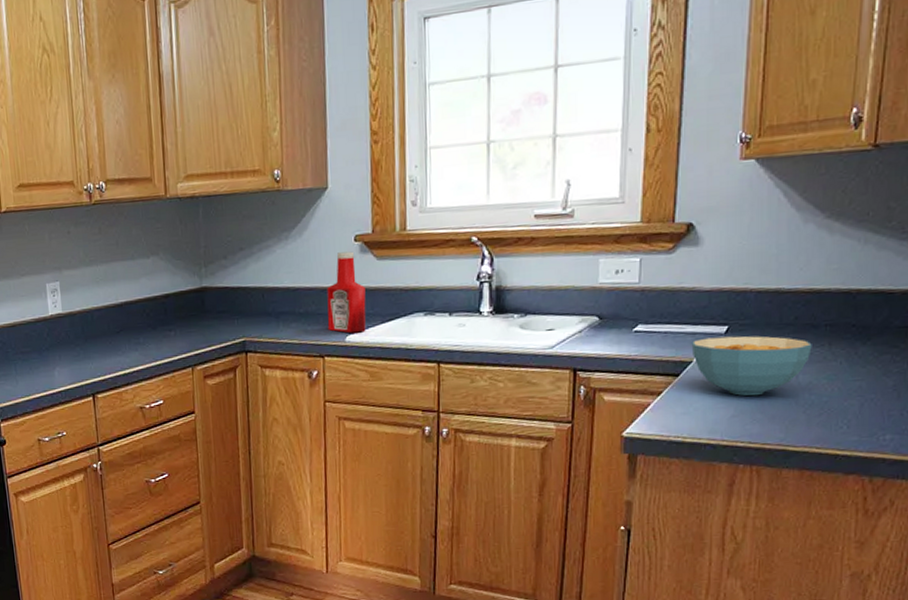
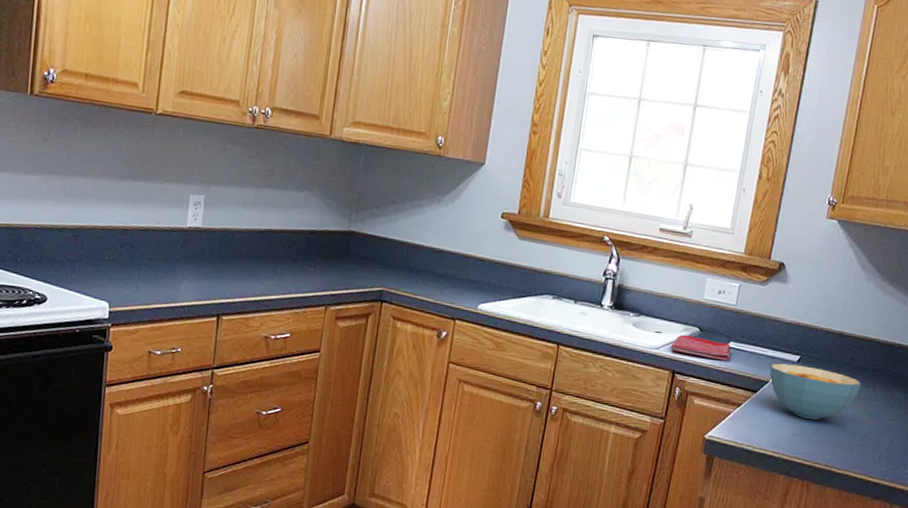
ketchup bottle: present [327,251,366,334] -> none [463,225,504,304]
dish towel: none [567,326,641,348] -> present [670,334,732,361]

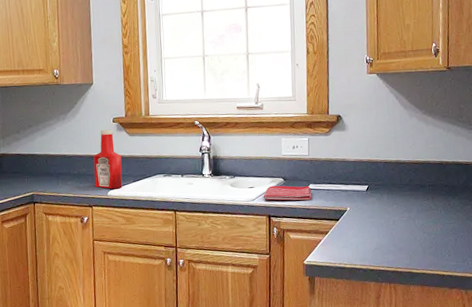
ketchup bottle: none [463,225,504,304] -> present [93,129,123,189]
cereal bowl: present [770,363,861,421] -> none [345,192,422,235]

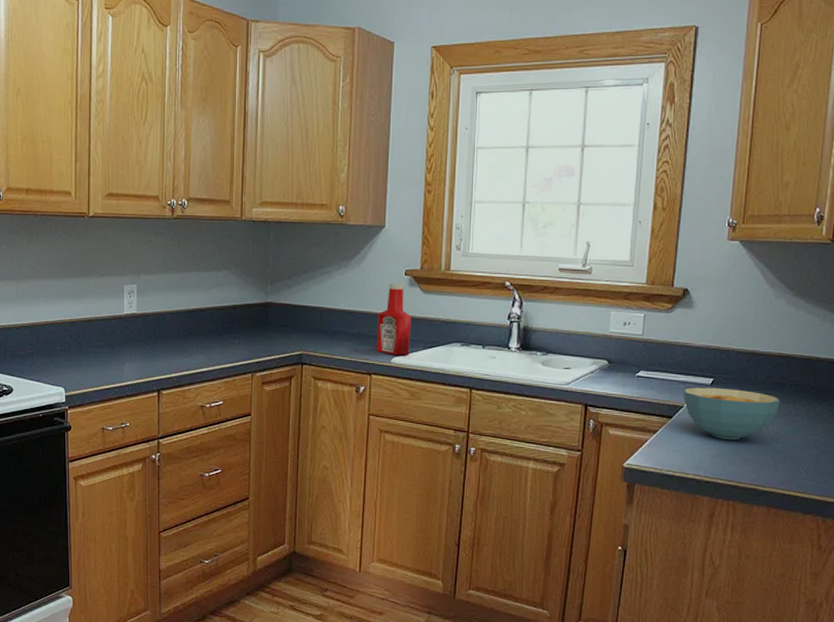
dish towel: present [263,185,312,201] -> none [580,368,642,390]
cereal bowl: none [345,192,422,235] -> present [683,387,780,441]

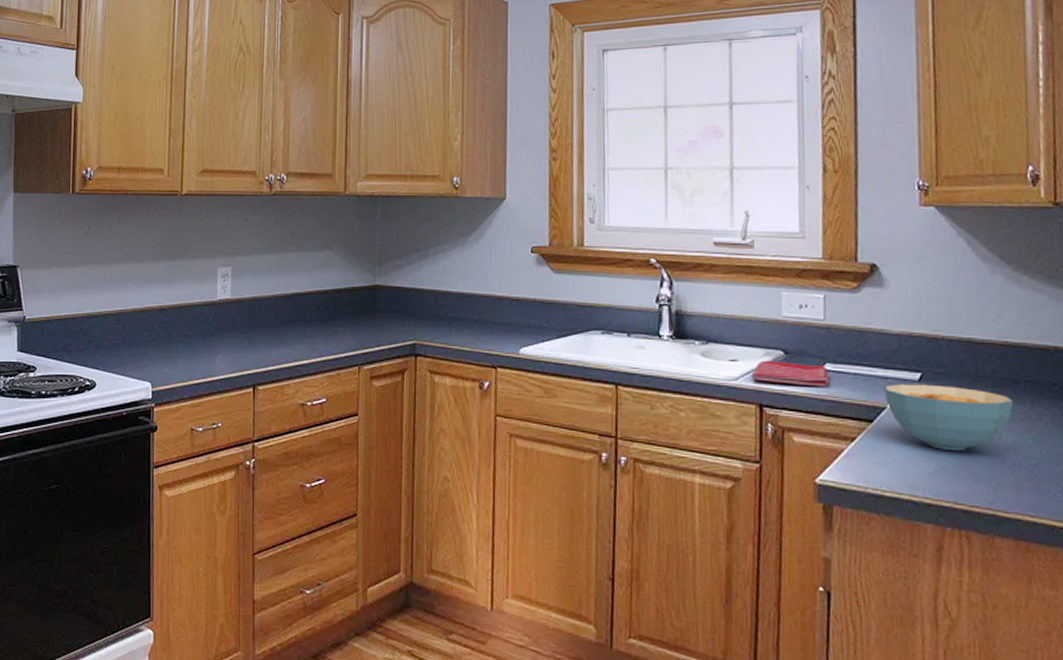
ketchup bottle: present [376,284,411,356] -> none [501,262,542,346]
dish towel: none [580,368,642,390] -> present [751,360,830,387]

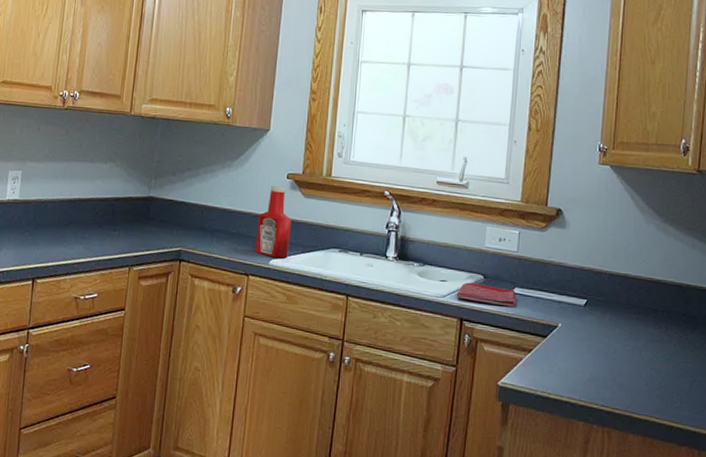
ketchup bottle: none [501,262,542,346] -> present [255,186,291,259]
cereal bowl: present [883,384,1013,452] -> none [557,307,652,365]

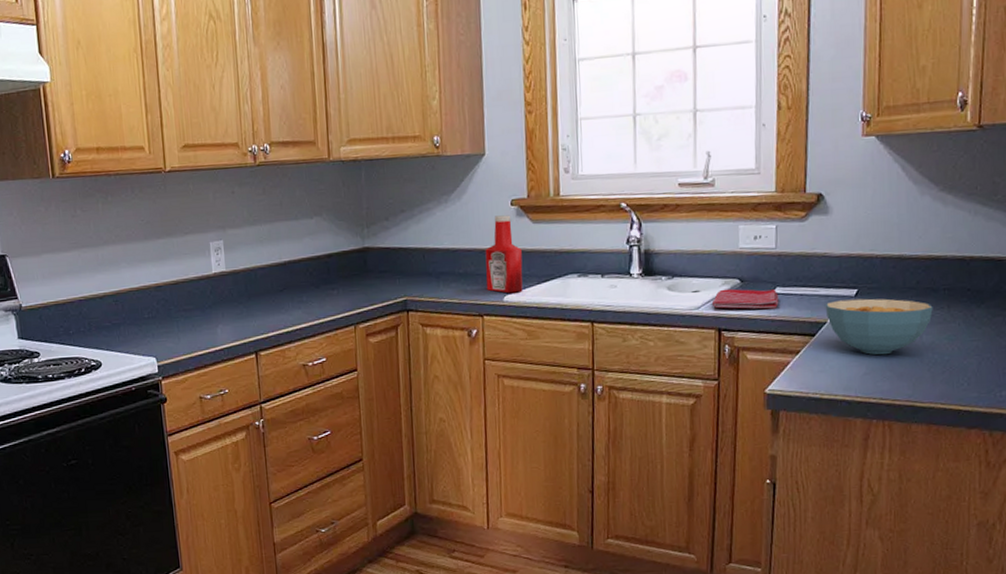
cereal bowl: none [557,307,652,365] -> present [825,298,933,355]

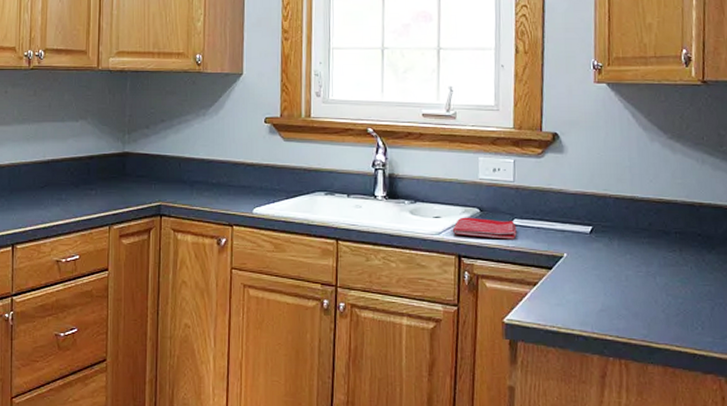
ketchup bottle: present [485,215,523,294] -> none [237,131,273,206]
cereal bowl: present [825,298,933,355] -> none [561,236,666,293]

